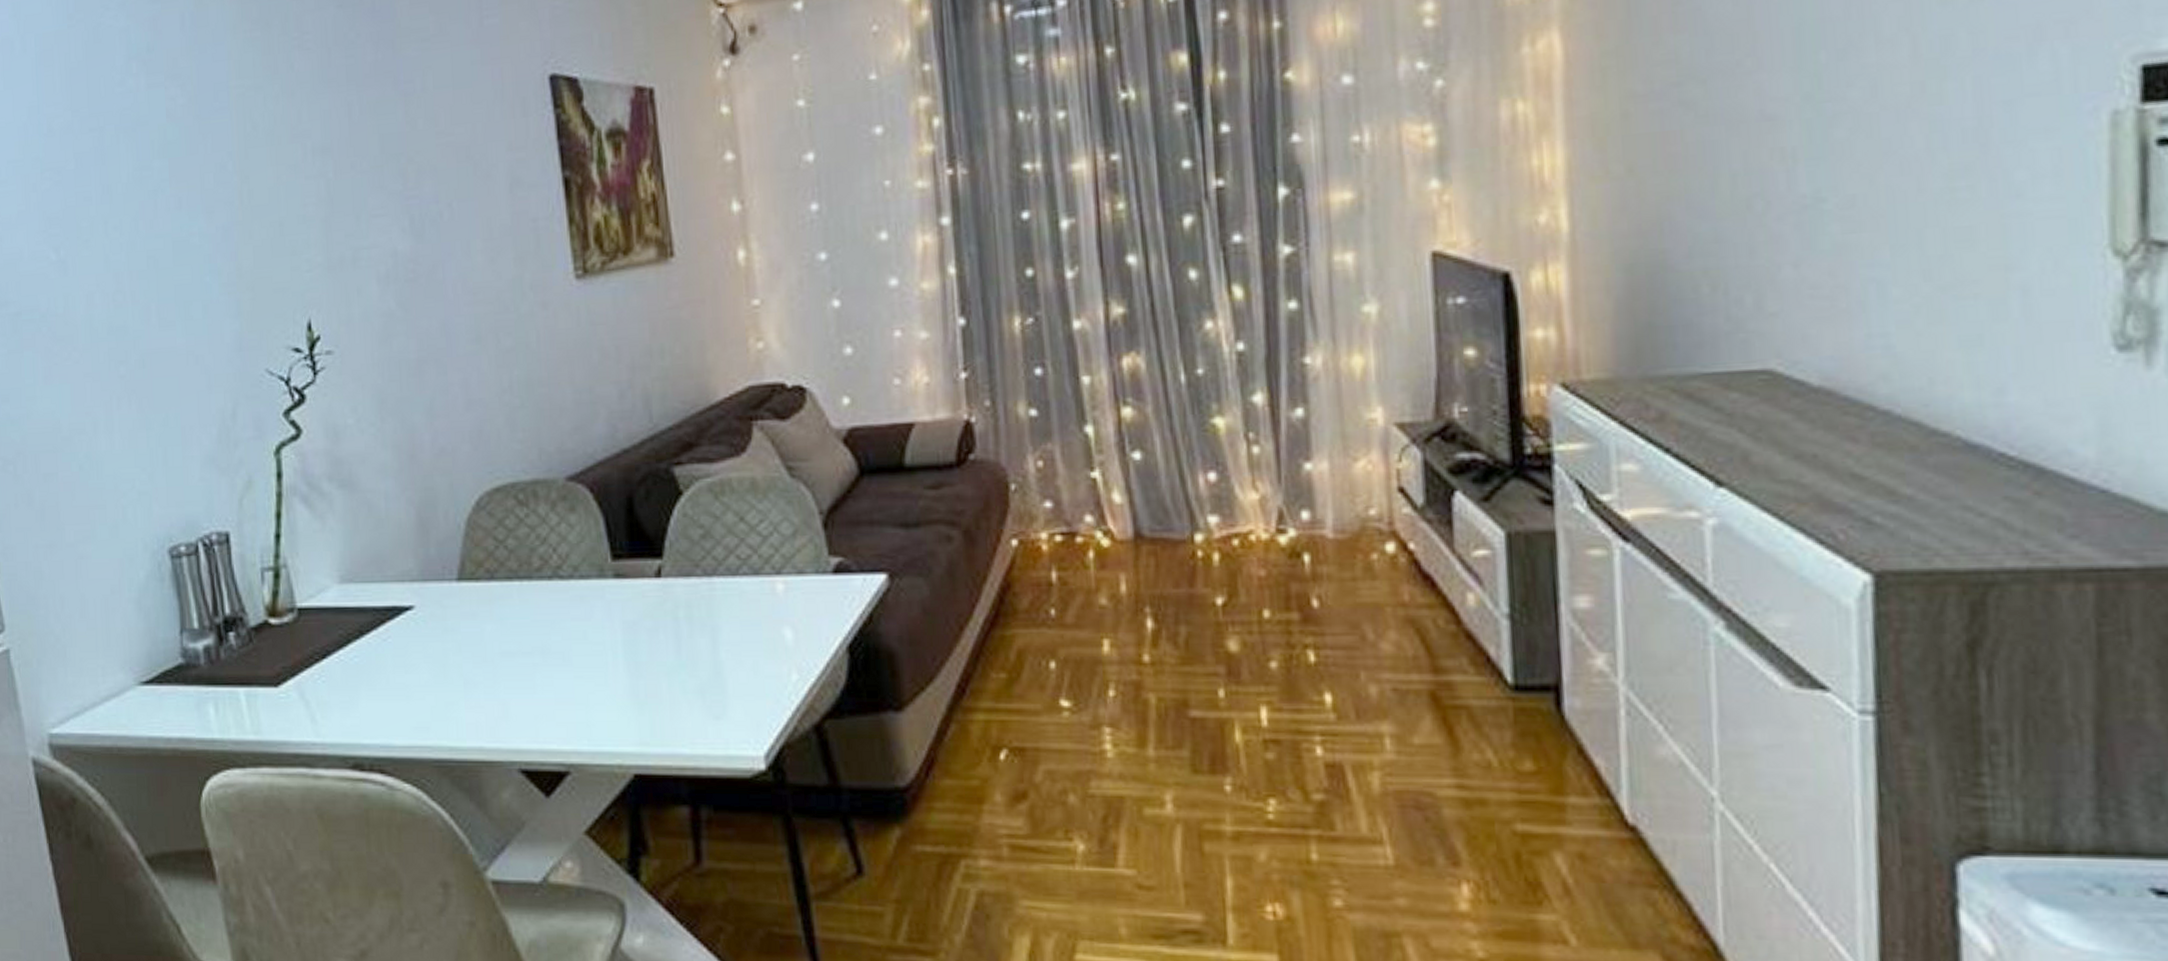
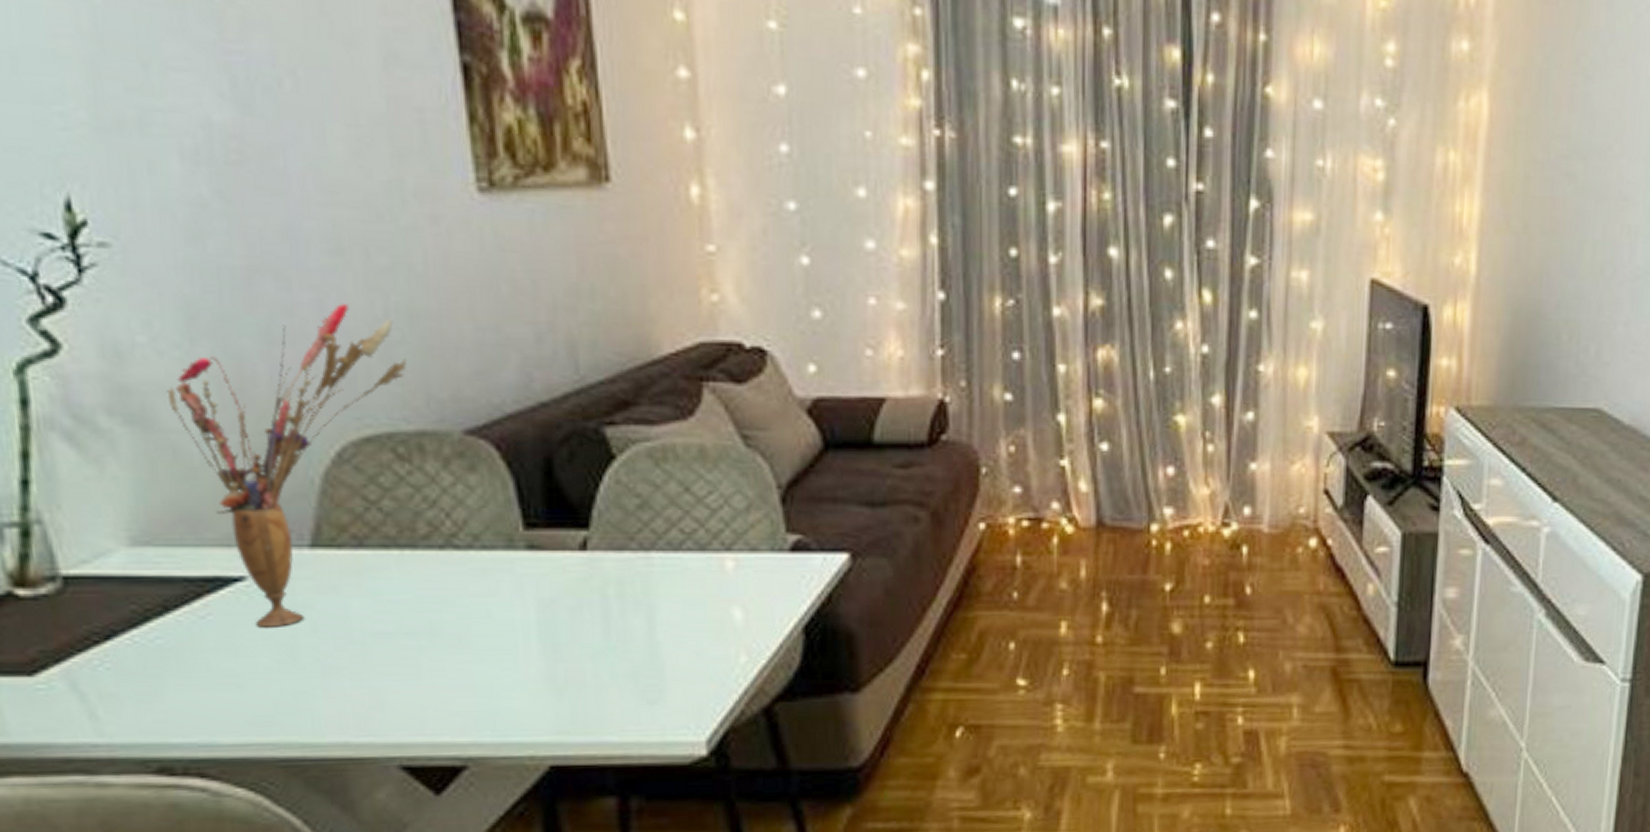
bouquet: none [365,380,525,648] -> present [166,304,407,627]

